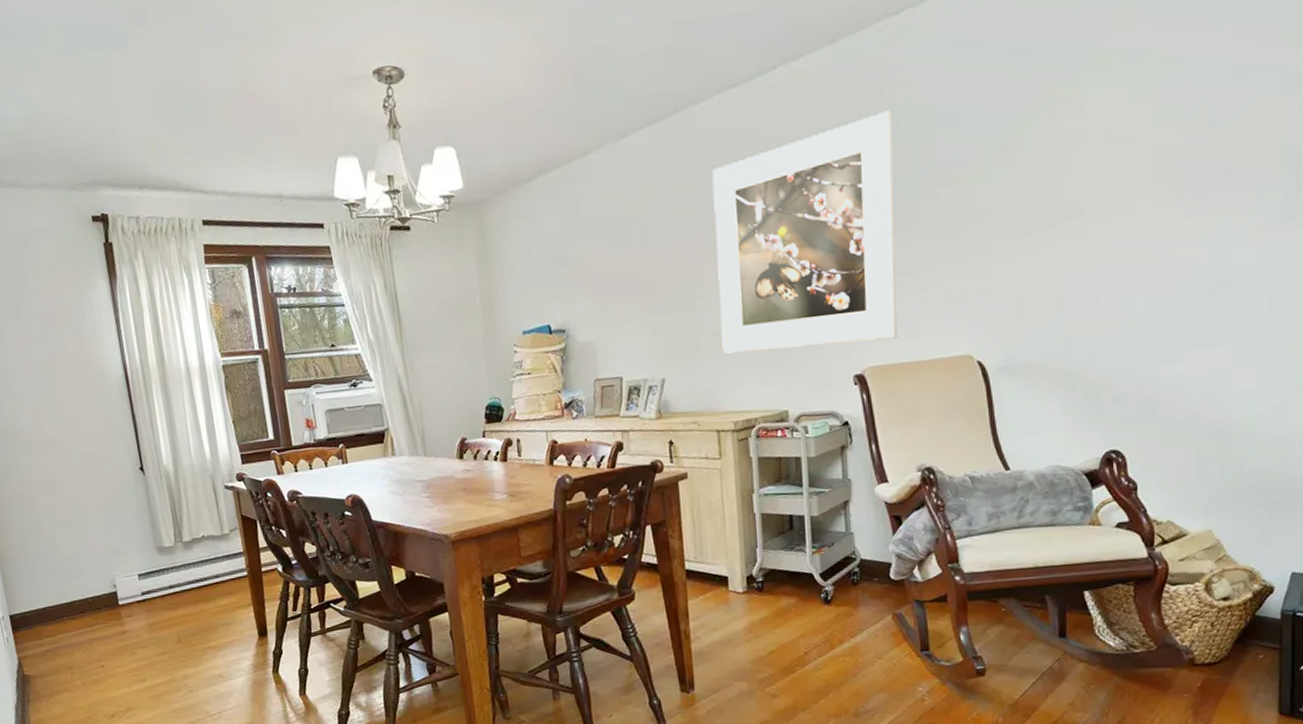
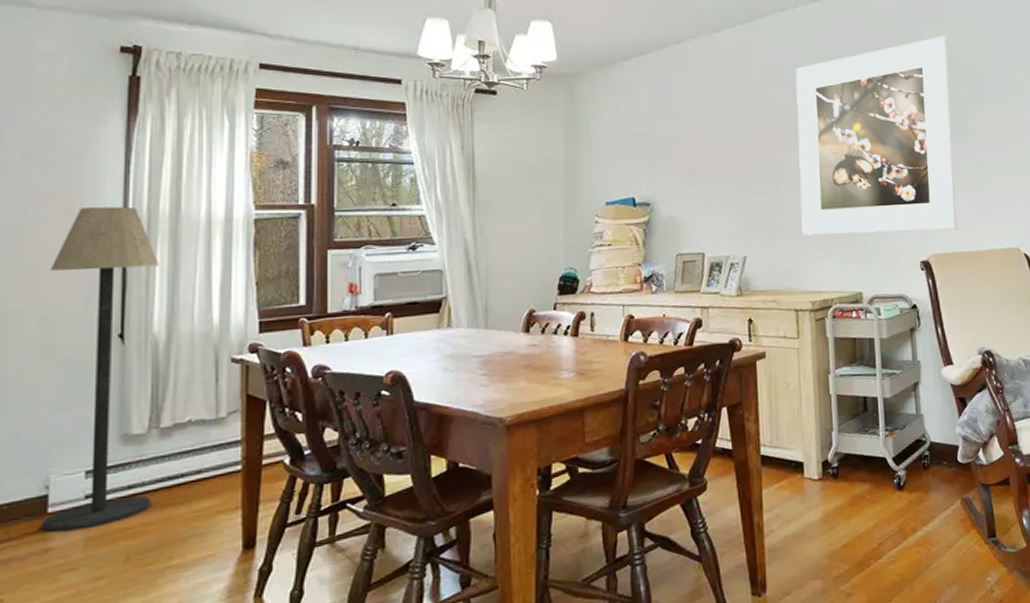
floor lamp: none [80,360,188,619] -> present [42,206,159,532]

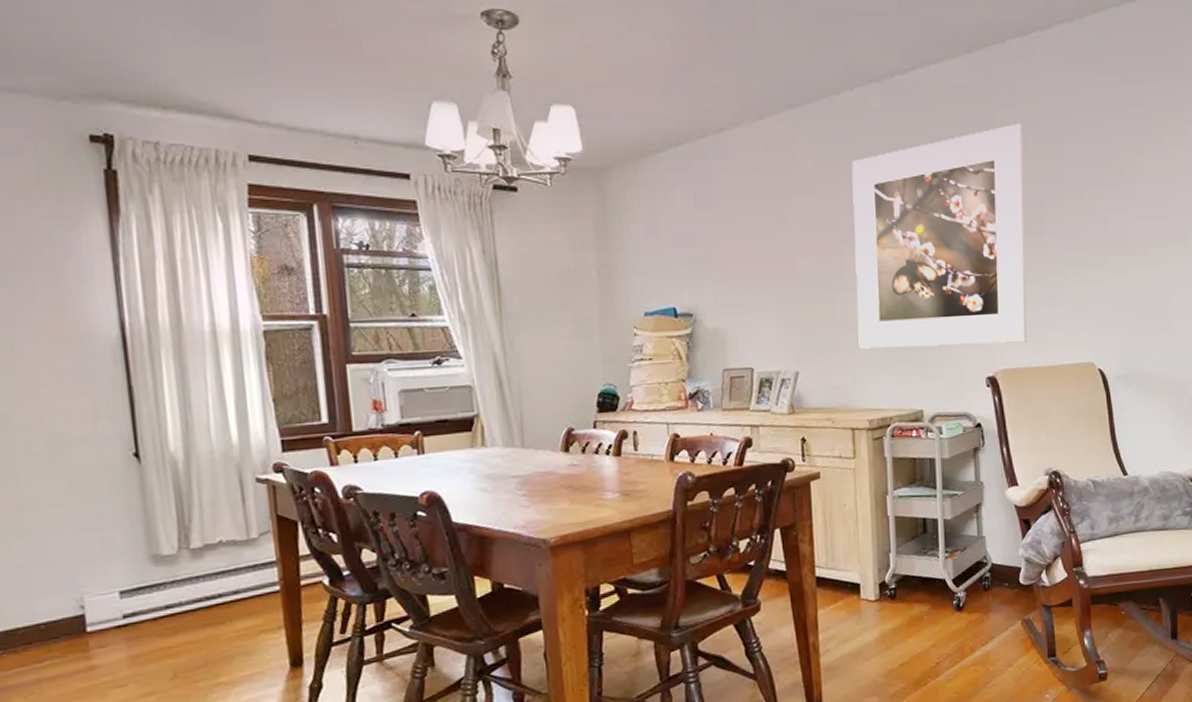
floor lamp: present [42,206,159,532] -> none [49,316,192,651]

